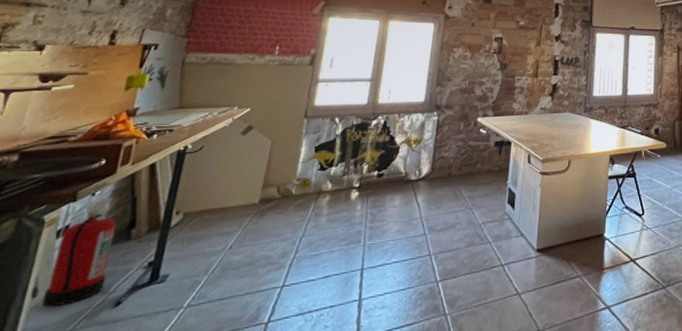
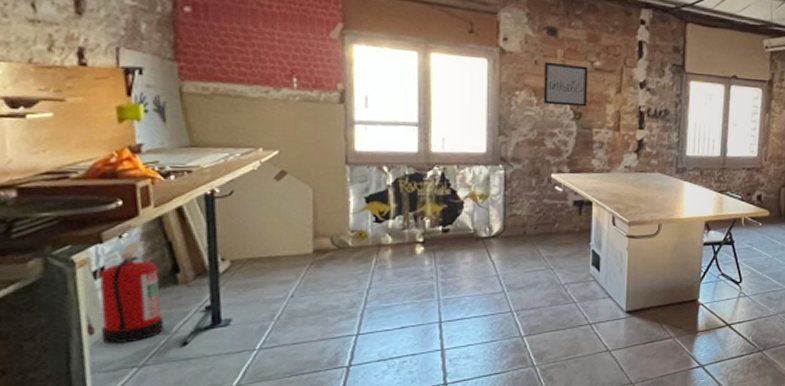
wall art: none [476,23,515,59] -> present [543,61,588,107]

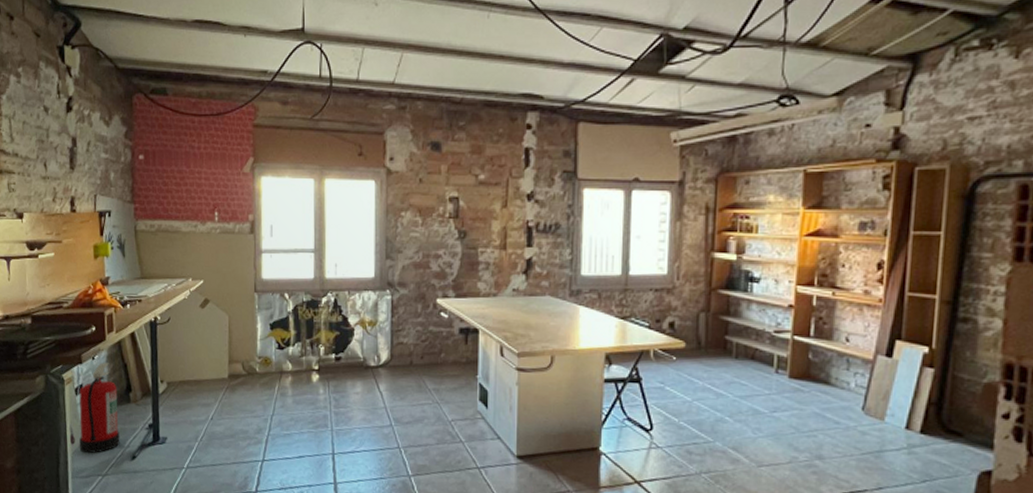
wall art: present [543,61,588,107] -> none [428,179,473,225]

